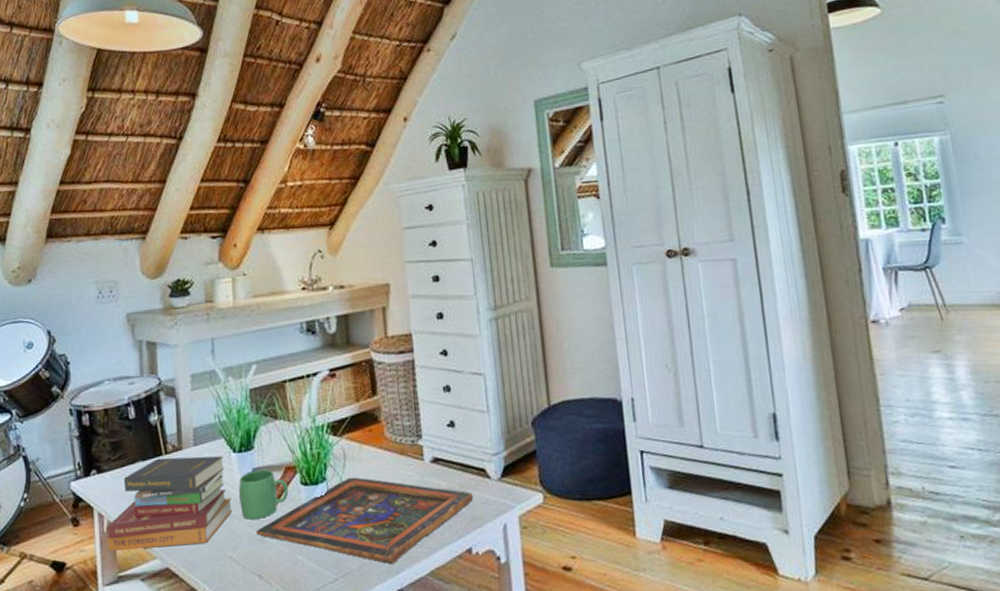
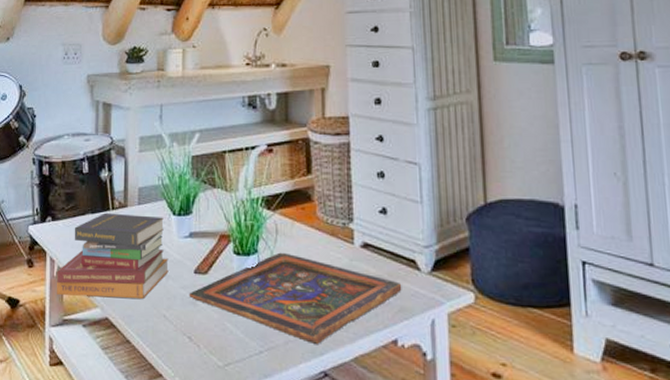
mug: present [238,469,289,520] -> none [176,234,221,282]

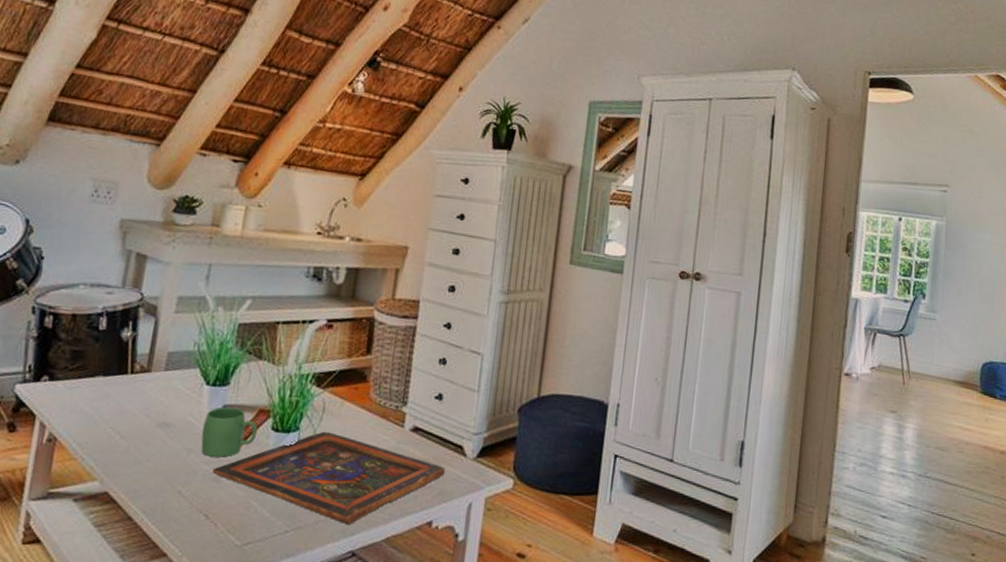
books: present [56,212,169,299] -> none [43,376,195,473]
mug: none [176,234,221,282] -> present [201,407,258,458]

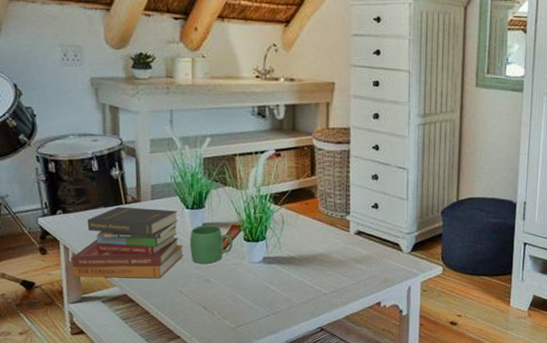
books: none [43,376,195,473] -> present [71,206,184,279]
painted panel: present [212,431,446,526] -> none [203,239,387,309]

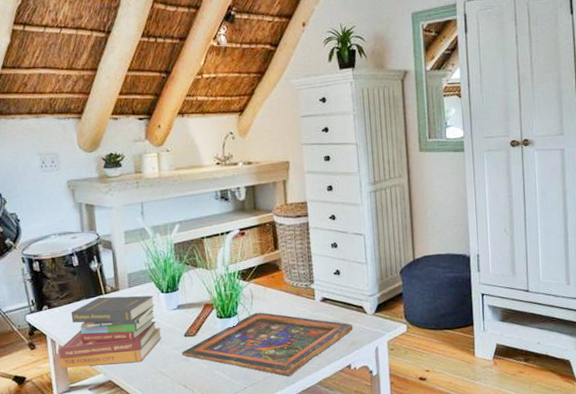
mug: present [190,225,233,264] -> none [166,306,207,344]
painted panel: none [203,239,387,309] -> present [181,312,353,377]

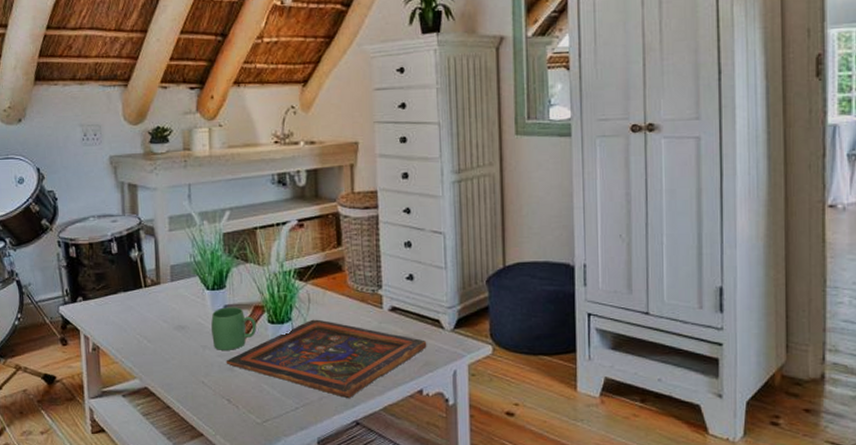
books: present [58,295,162,369] -> none [91,290,205,370]
mug: none [166,306,207,344] -> present [211,307,256,350]

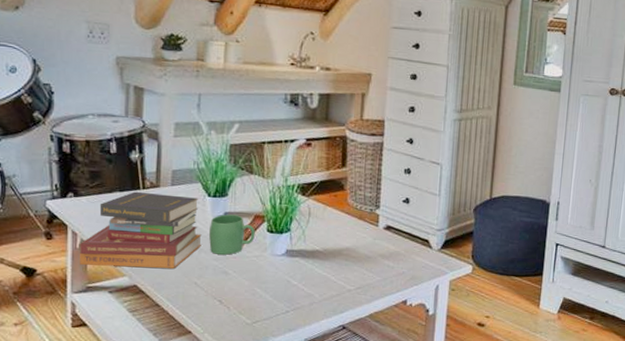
books: none [91,290,205,370] -> present [79,191,202,269]
painted panel: present [226,319,427,399] -> none [221,231,415,305]

